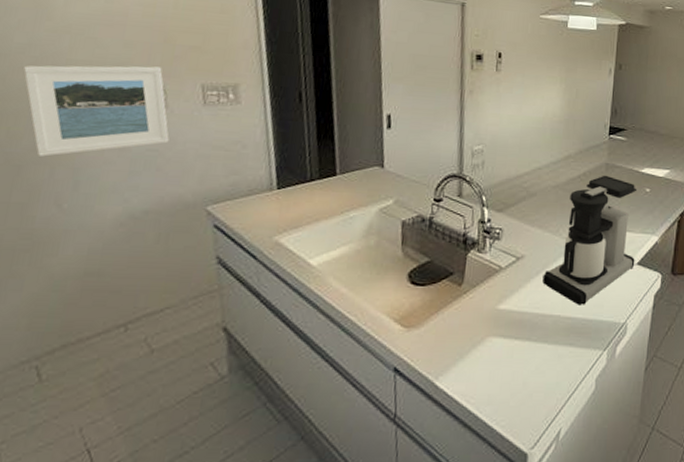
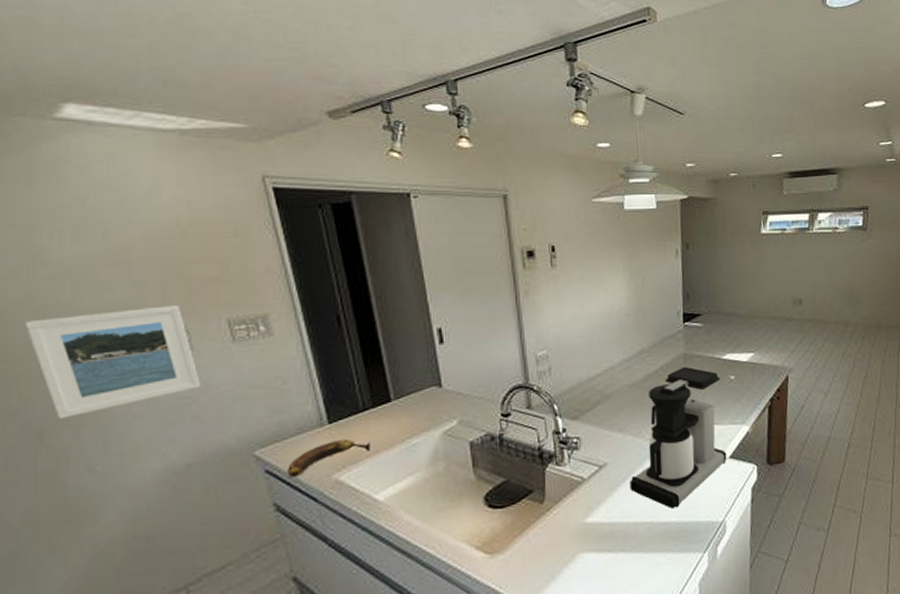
banana: none [233,204,312,234] -> present [288,439,370,477]

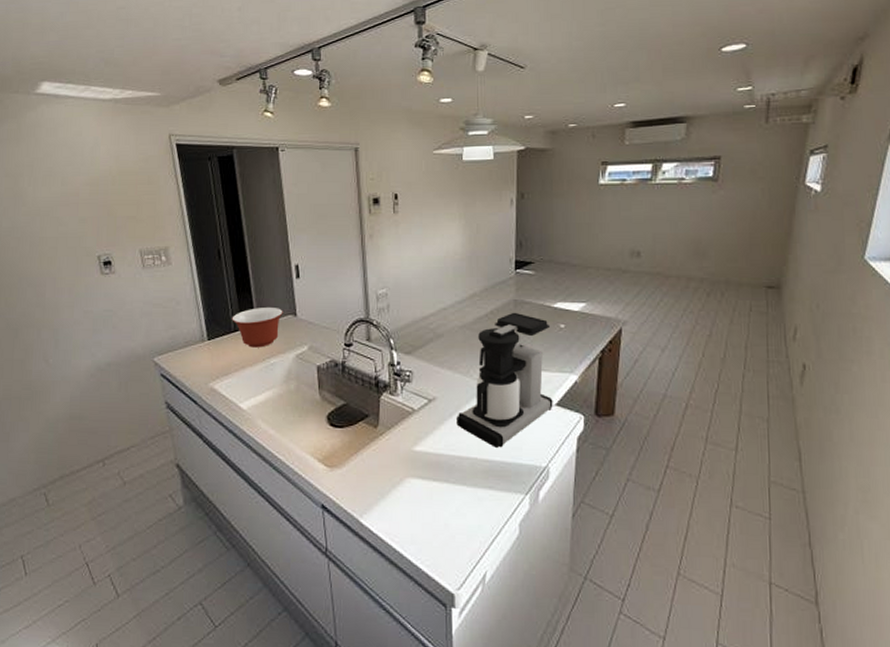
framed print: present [25,305,201,419] -> none [11,238,120,320]
banana: present [288,439,370,477] -> none [176,354,238,381]
mixing bowl: none [359,379,425,428] -> present [232,308,283,348]

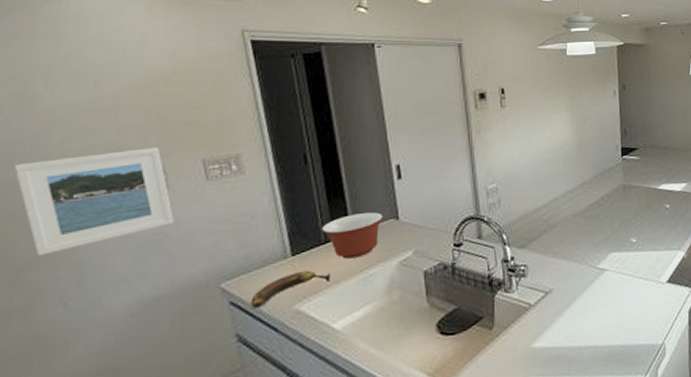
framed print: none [11,238,120,320] -> present [14,147,174,256]
banana: none [176,354,238,381] -> present [251,270,330,308]
coffee maker: present [456,312,553,448] -> none [574,196,665,332]

